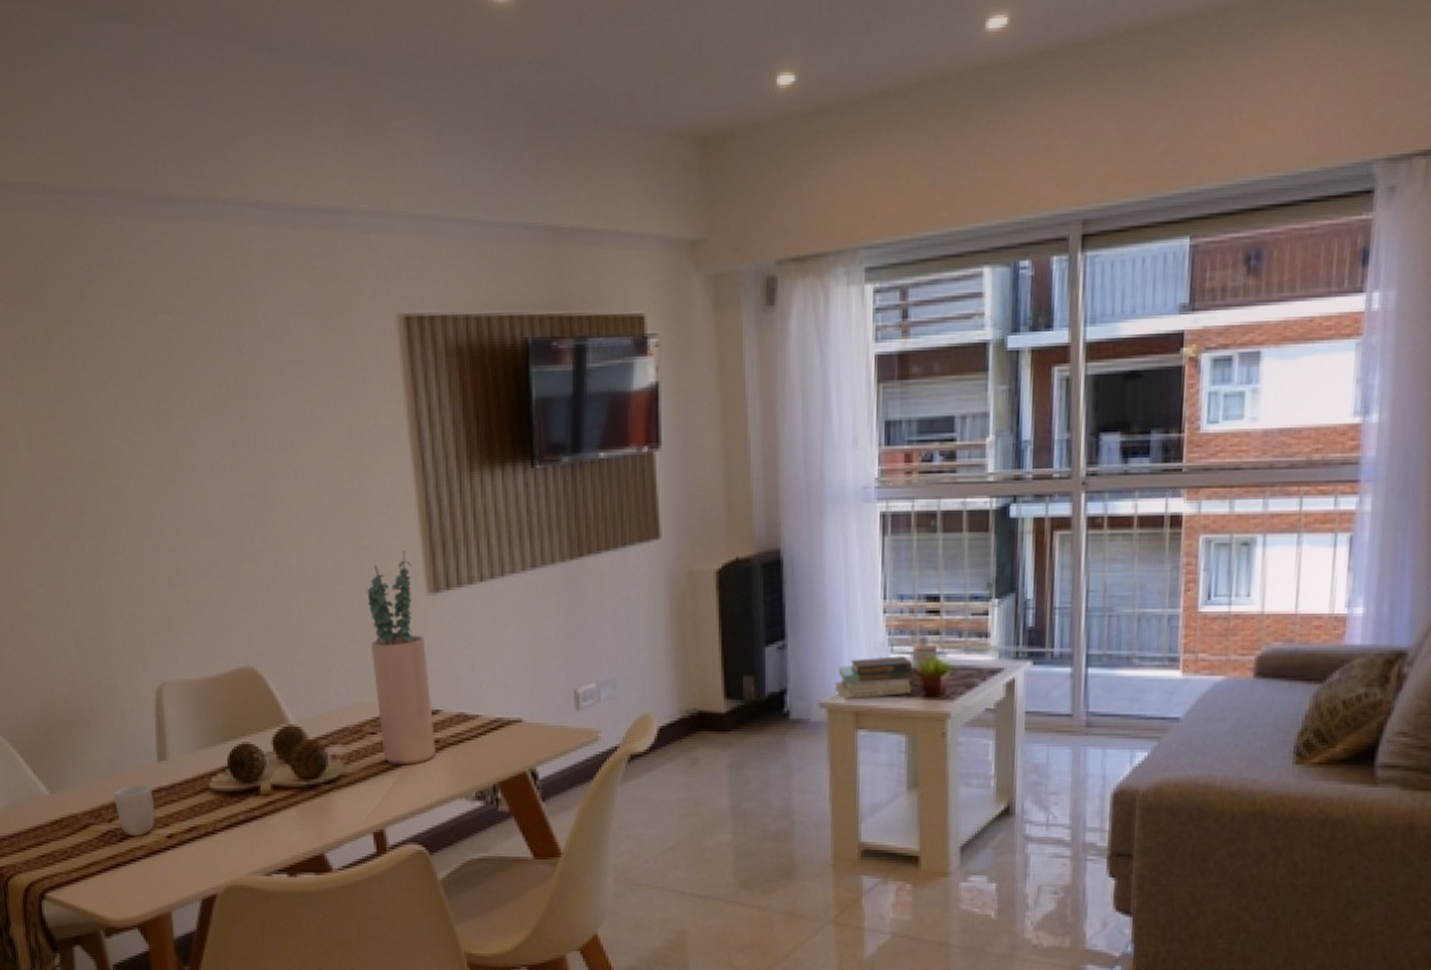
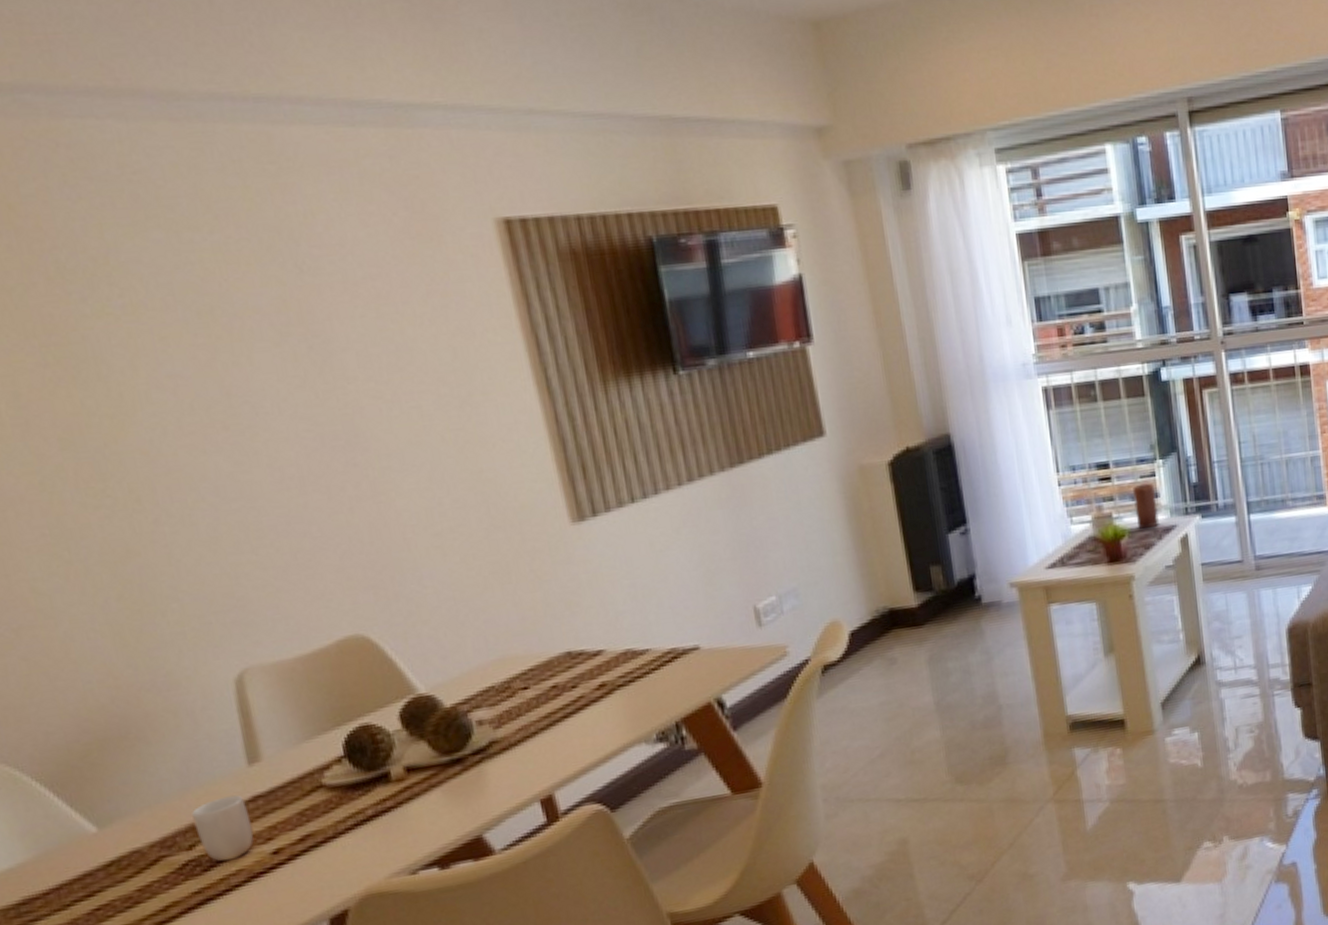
vase: present [367,549,437,765] -> none [497,477,605,720]
books: present [833,655,914,698] -> none [1020,525,1096,575]
candle: none [960,621,986,667] -> present [1132,483,1159,529]

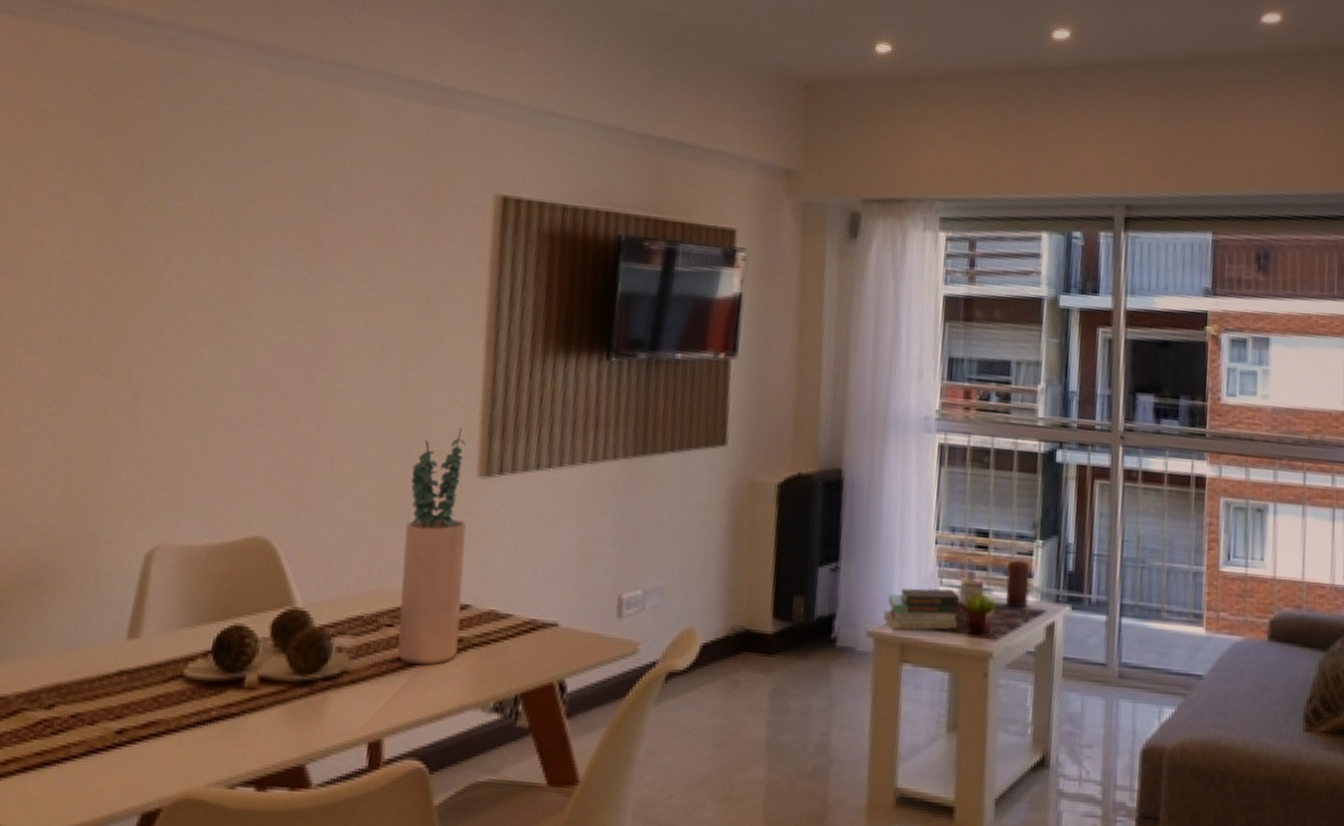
cup: present [191,794,254,862] -> none [59,664,113,729]
vase: none [497,477,605,720] -> present [397,427,466,665]
books: none [1020,525,1096,575] -> present [882,588,961,630]

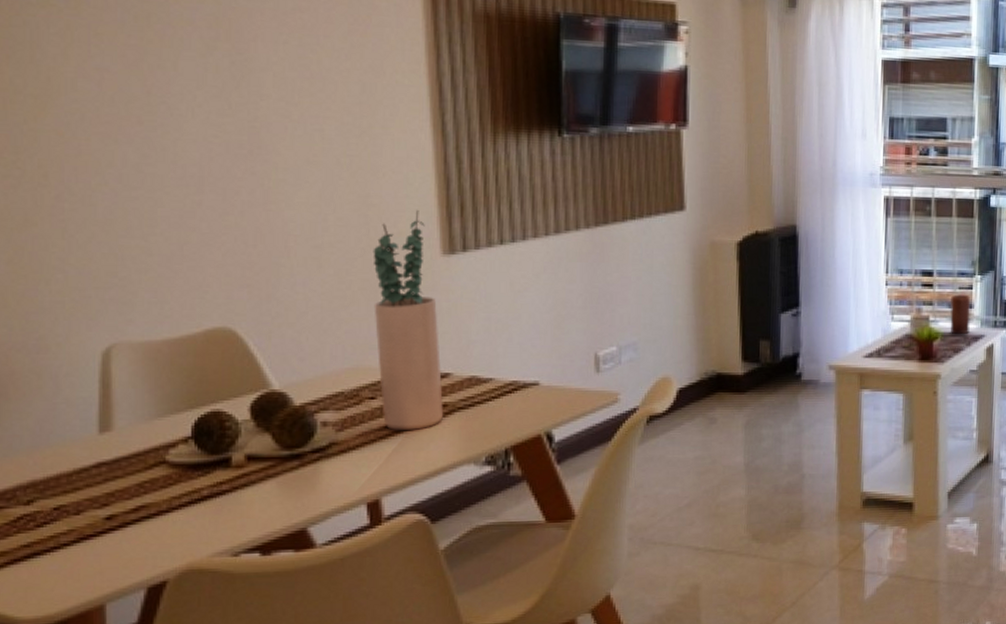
books: present [882,588,961,630] -> none [841,323,911,361]

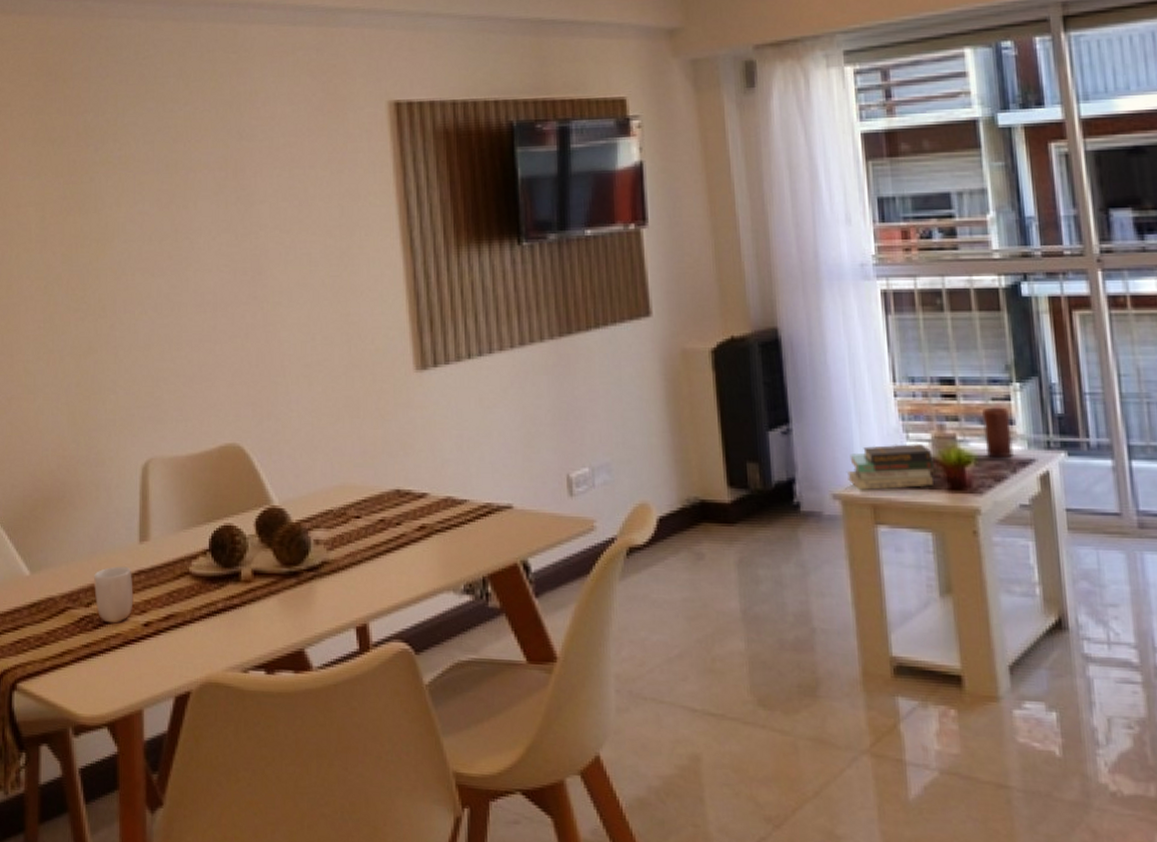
cup: none [36,459,91,520] -> present [94,566,133,623]
vase: present [373,209,444,431] -> none [354,325,423,553]
books: none [841,323,911,361] -> present [846,442,935,490]

